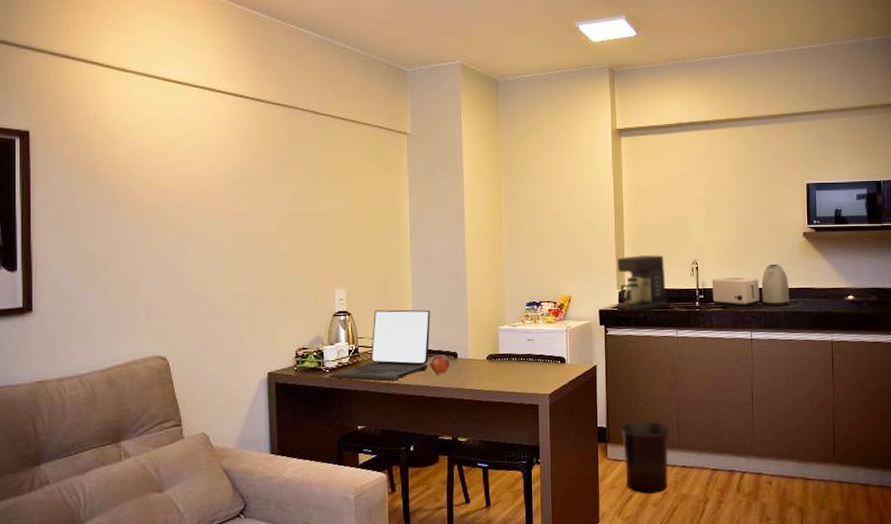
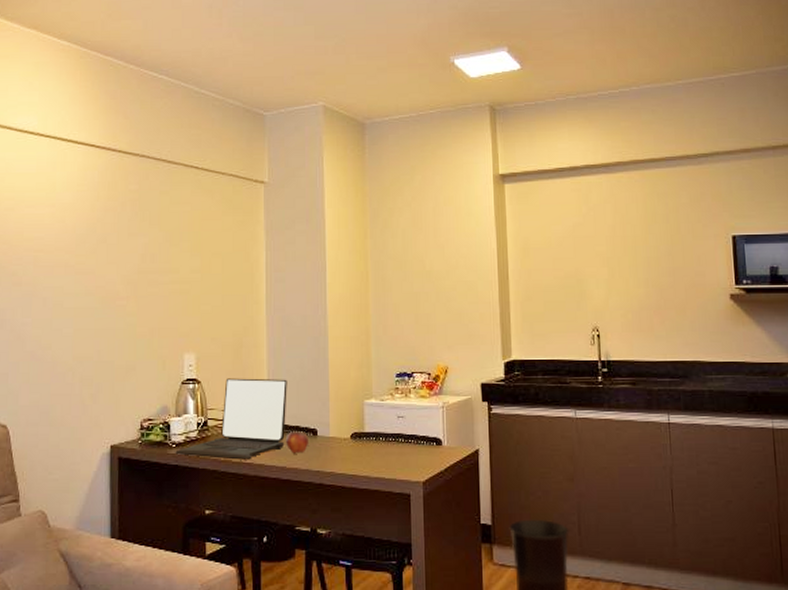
coffee maker: present [616,255,668,314] -> none [501,320,564,389]
toaster: present [712,276,760,307] -> none [617,346,678,383]
kettle: present [761,264,790,307] -> none [679,332,717,384]

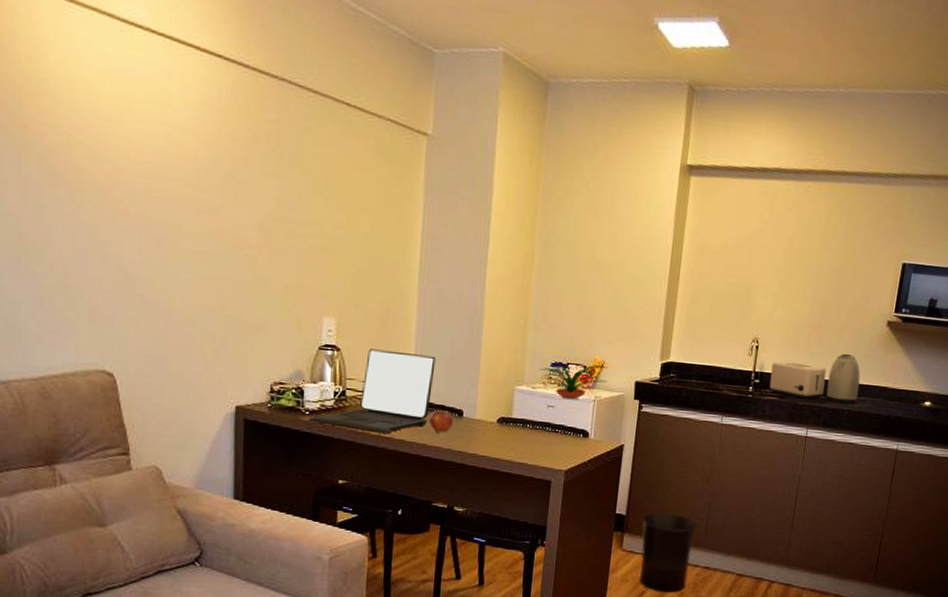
plant: none [385,372,453,408] -> present [538,365,609,400]
toaster: none [617,346,678,383] -> present [769,361,827,399]
kettle: none [679,332,717,384] -> present [825,353,861,405]

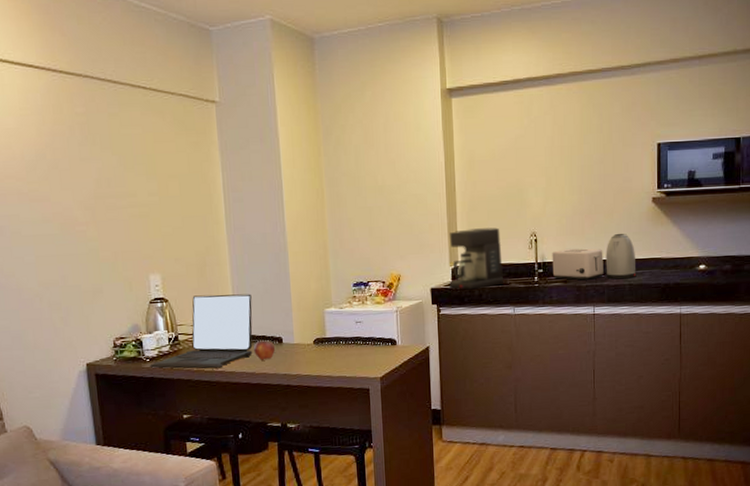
plant: present [538,365,609,400] -> none [343,279,405,314]
waste bin: present [639,512,697,592] -> none [456,402,507,474]
coffee maker: none [656,323,721,391] -> present [449,227,504,291]

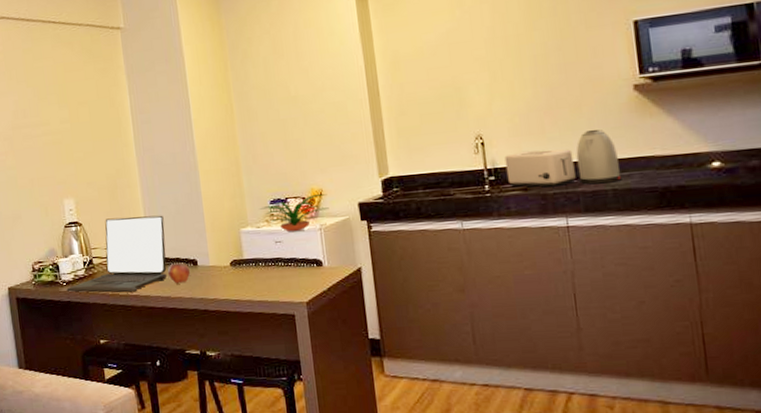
plant: none [343,279,405,314] -> present [259,194,329,232]
coffee maker: present [449,227,504,291] -> none [375,132,447,204]

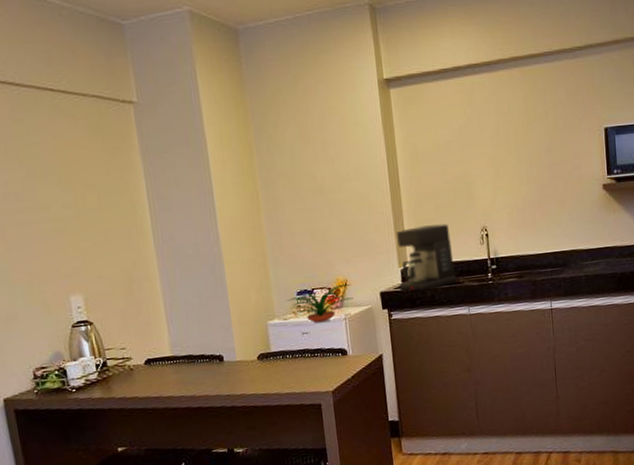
laptop: present [66,215,168,293] -> none [76,310,192,399]
fruit: present [168,262,191,284] -> none [192,359,217,382]
coffee maker: none [375,132,447,204] -> present [395,223,457,293]
toaster: present [504,149,576,187] -> none [504,240,559,275]
kettle: present [576,129,622,185] -> none [559,223,592,272]

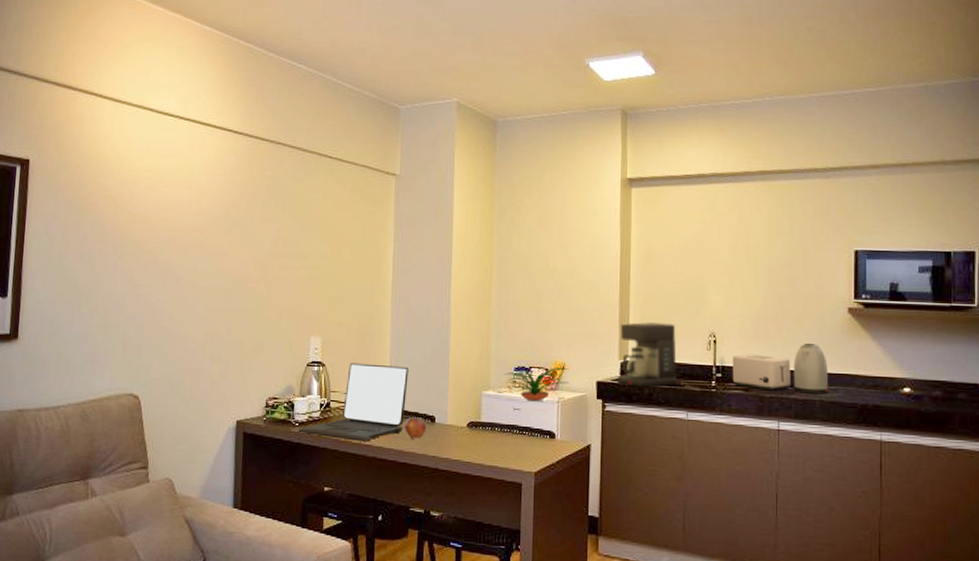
laptop: none [76,310,192,399] -> present [298,363,409,442]
fruit: none [192,359,217,382] -> present [405,416,427,439]
toaster: none [504,240,559,275] -> present [732,353,791,391]
kettle: none [559,223,592,272] -> present [793,342,829,395]

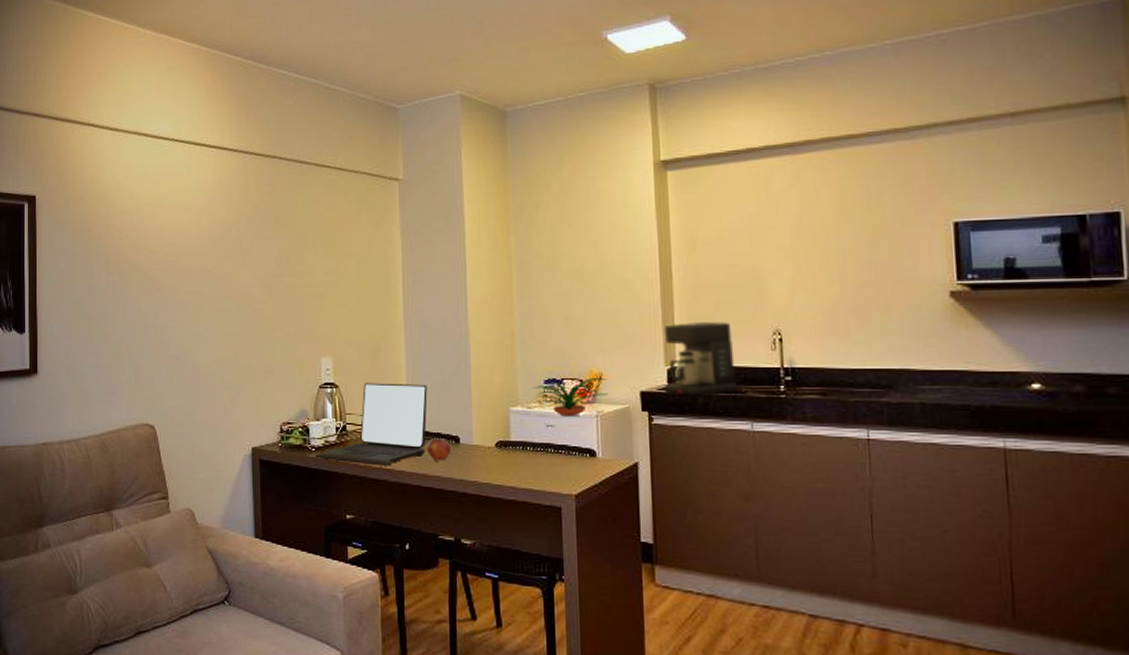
toaster: present [732,353,791,391] -> none [804,351,880,394]
kettle: present [793,342,829,395] -> none [882,335,931,396]

